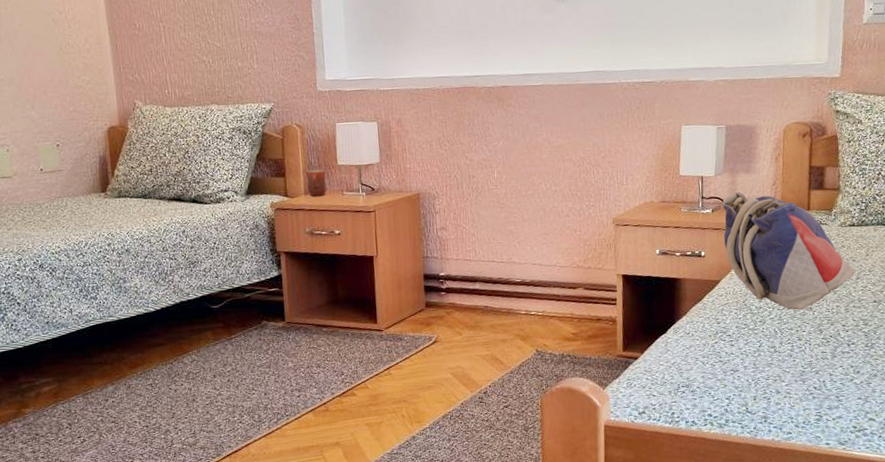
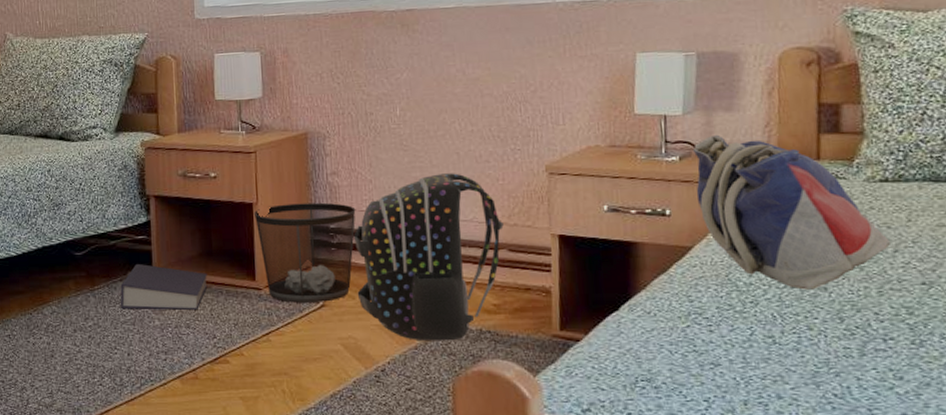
book: none [256,313,335,354] -> present [120,263,207,310]
mug: present [305,169,327,196] -> none [179,105,203,135]
waste bin: none [374,254,462,341] -> present [253,202,356,303]
backpack: none [460,226,580,367] -> present [353,173,504,341]

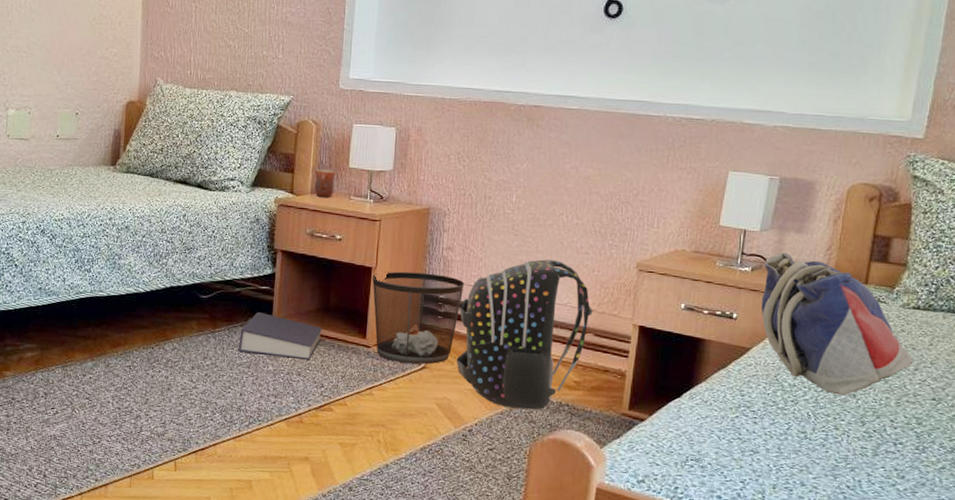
mug: none [179,105,203,135] -> present [314,169,336,197]

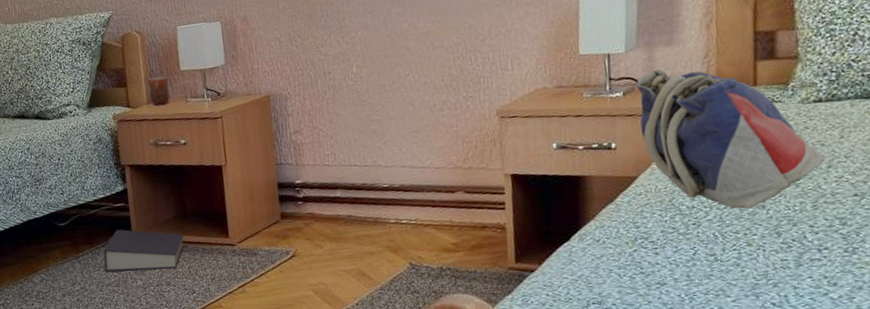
waste bin: present [371,271,465,365] -> none [223,160,320,255]
backpack: present [456,259,593,410] -> none [318,123,459,282]

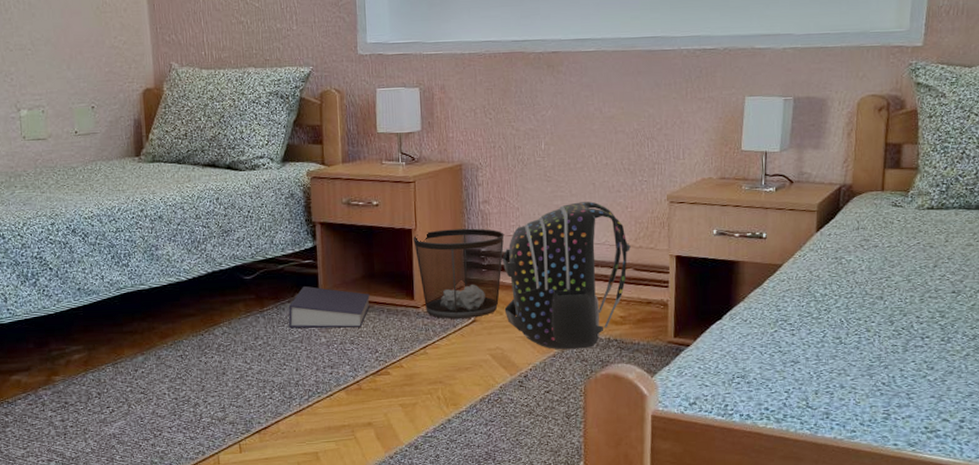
mug: present [146,76,170,106] -> none [343,137,365,165]
waste bin: none [223,160,320,255] -> present [412,228,504,319]
backpack: none [318,123,459,282] -> present [502,201,631,350]
tote bag: present [635,69,824,209] -> none [786,169,931,299]

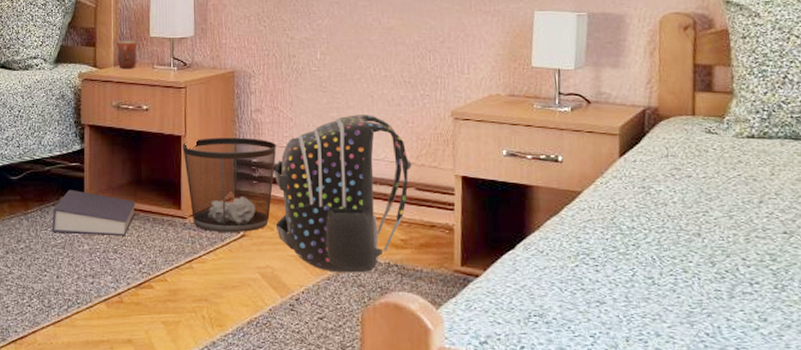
mug: none [343,137,365,165] -> present [116,41,138,68]

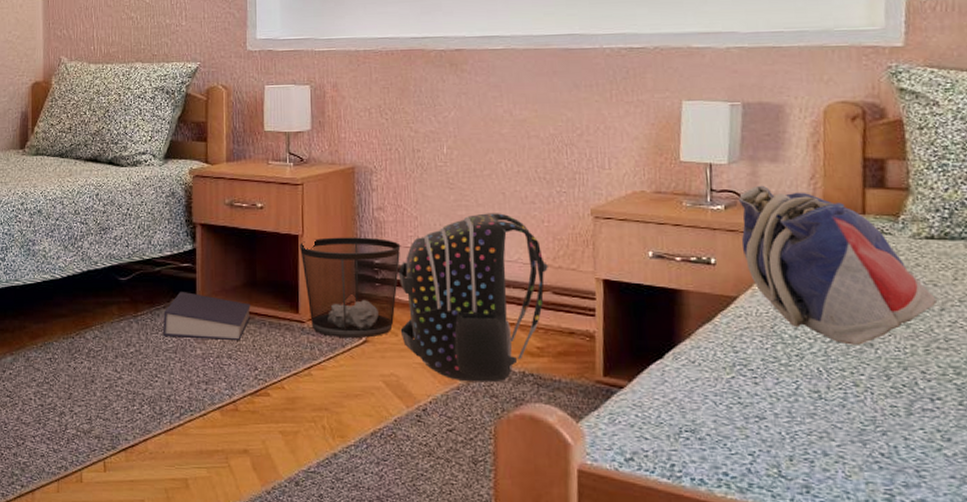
mug: present [116,41,138,68] -> none [228,135,251,164]
tote bag: none [583,89,756,235] -> present [737,185,936,345]

